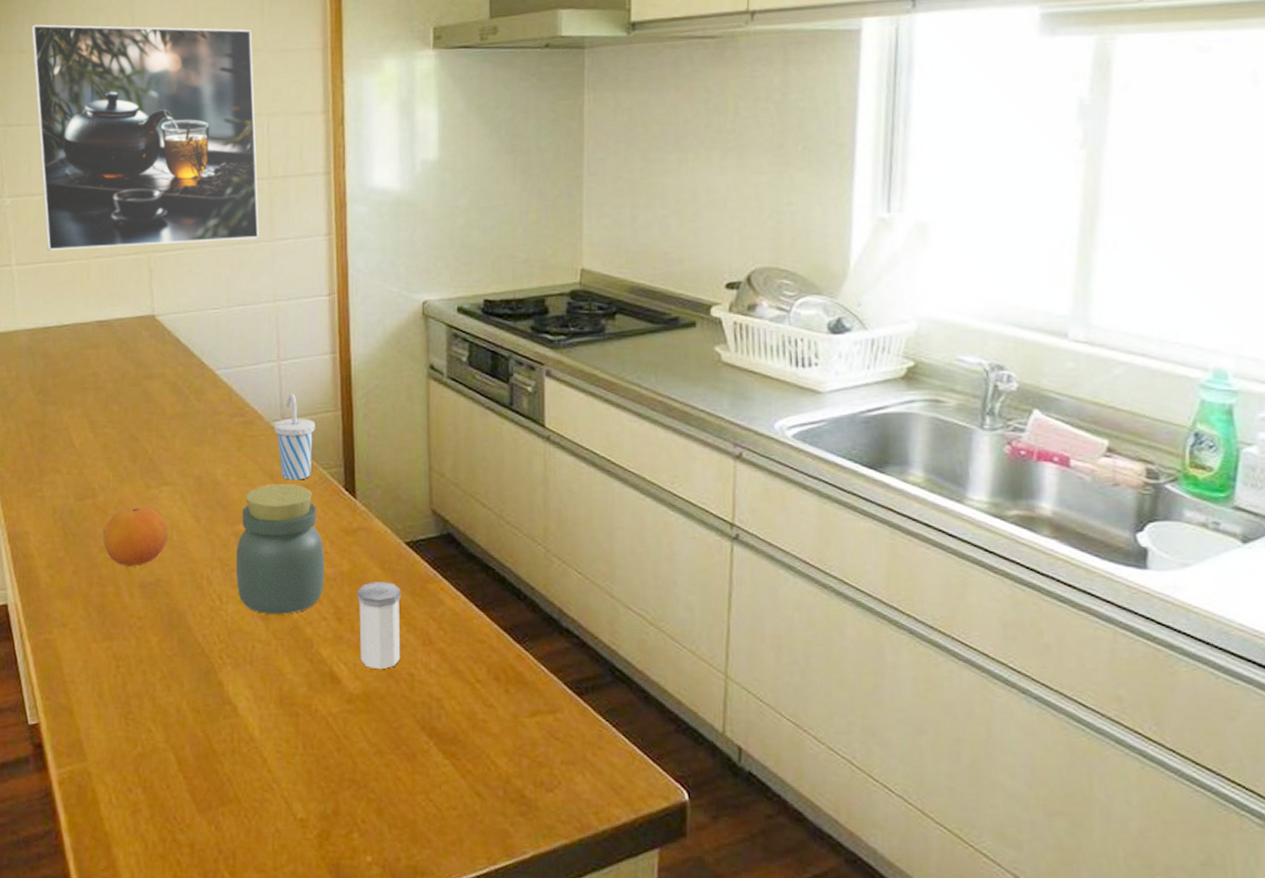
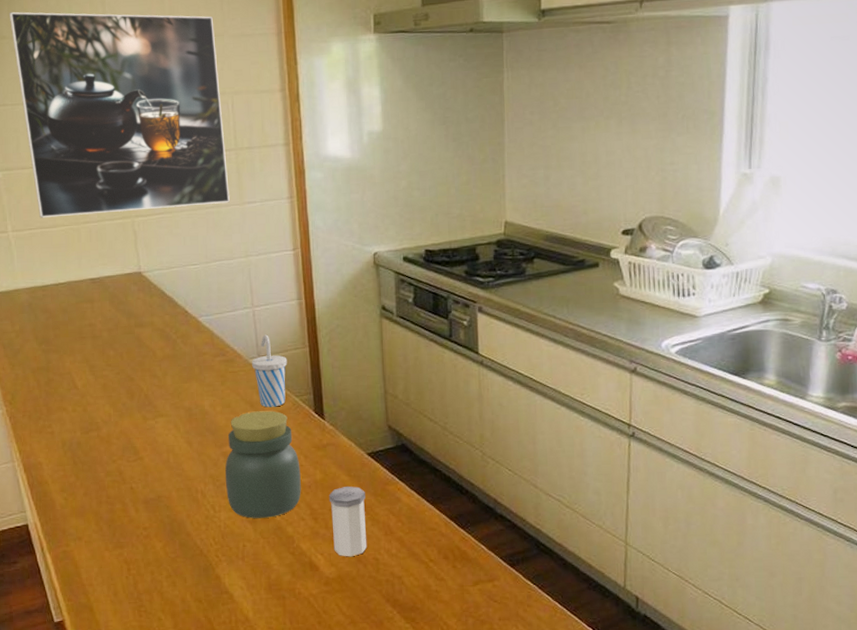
fruit: present [103,507,169,566] -> none [108,436,166,486]

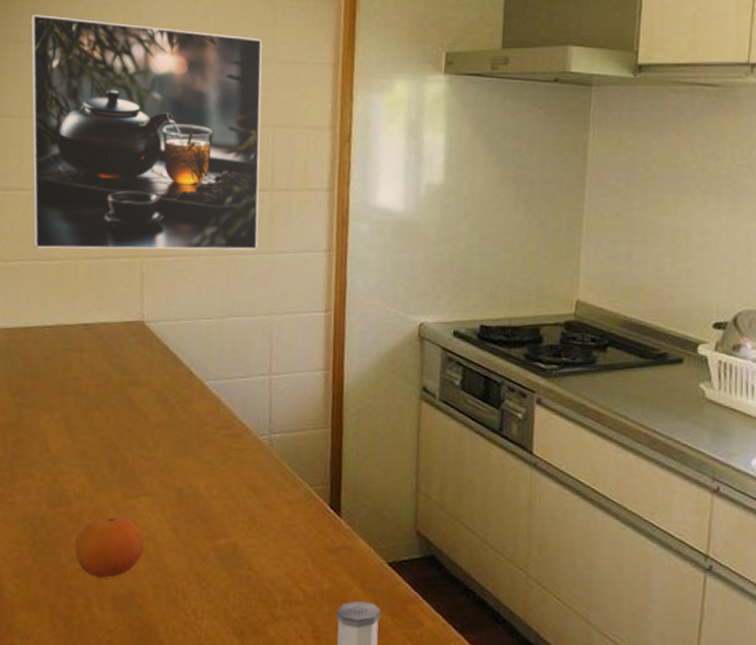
fruit: none [108,436,166,486] -> present [75,517,145,578]
jar: present [225,410,301,518] -> none [213,499,306,632]
cup: present [251,334,287,407] -> none [260,408,304,496]

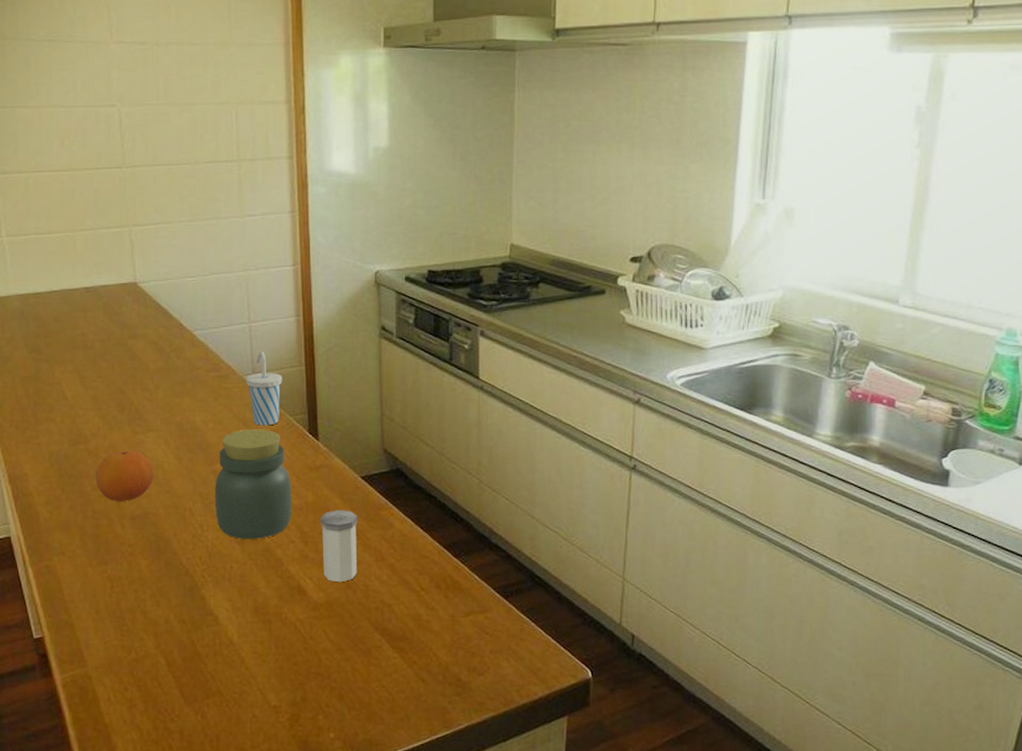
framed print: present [30,14,263,250] -> none [12,12,230,224]
jar: none [213,499,306,632] -> present [215,429,292,539]
cup: none [260,408,304,496] -> present [245,351,283,426]

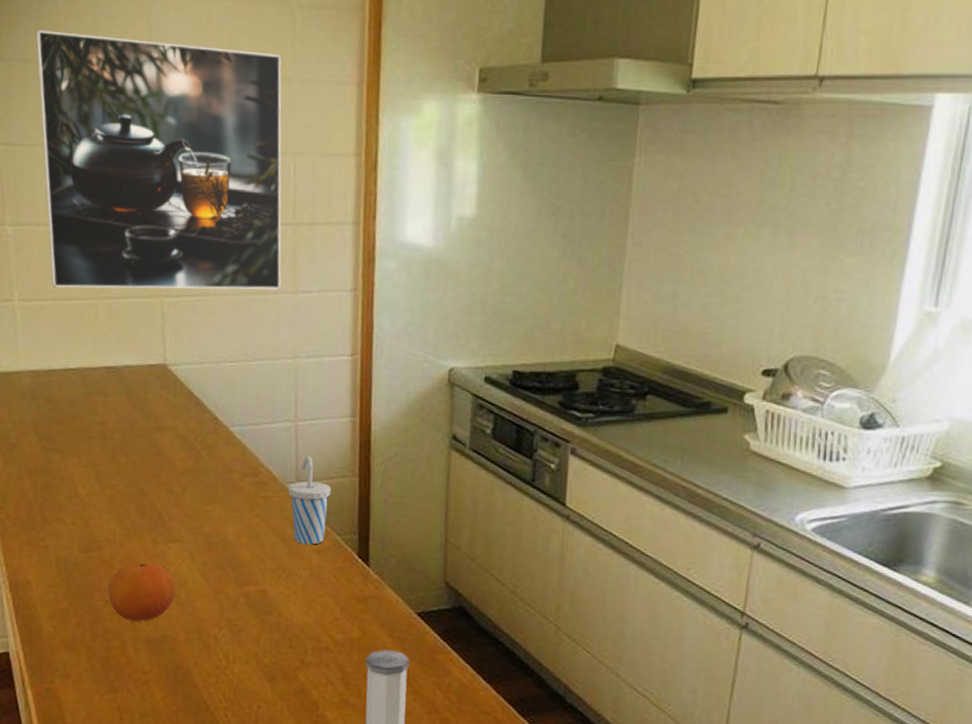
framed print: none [12,12,230,224] -> present [35,30,282,290]
jar: present [215,429,292,539] -> none [244,547,335,677]

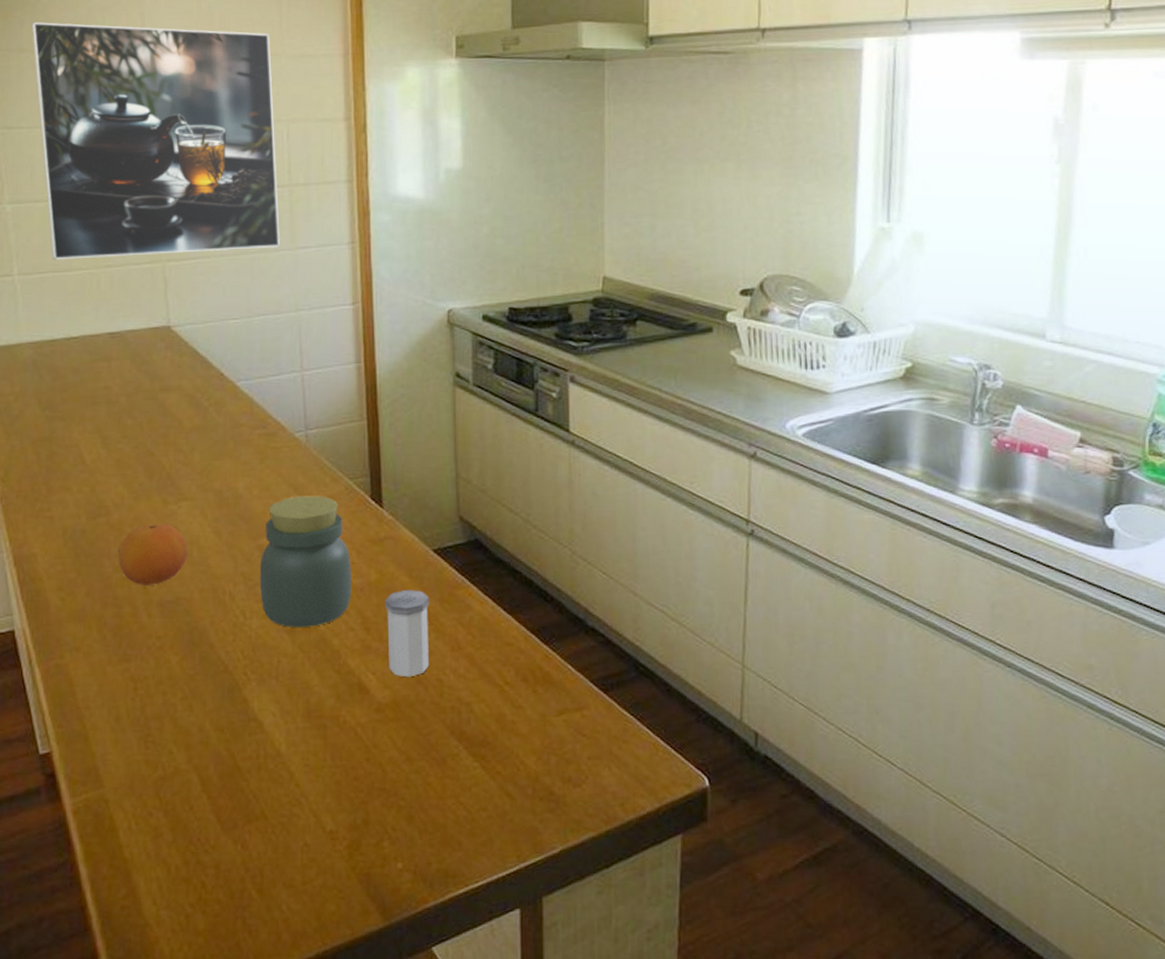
jar: none [244,547,335,677] -> present [260,495,351,627]
cup: present [287,455,331,545] -> none [297,404,341,492]

